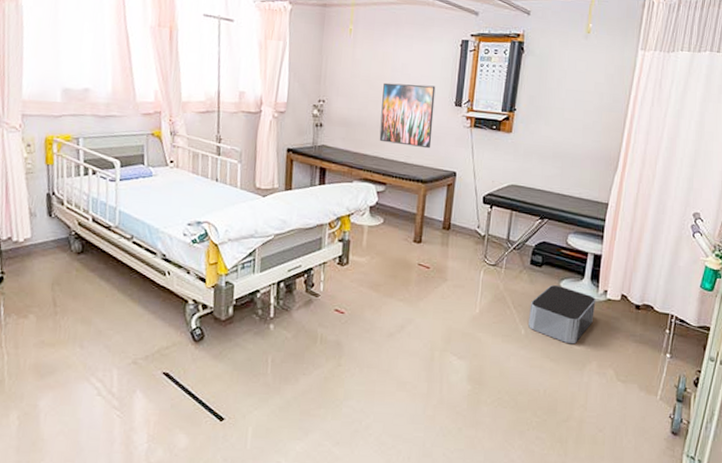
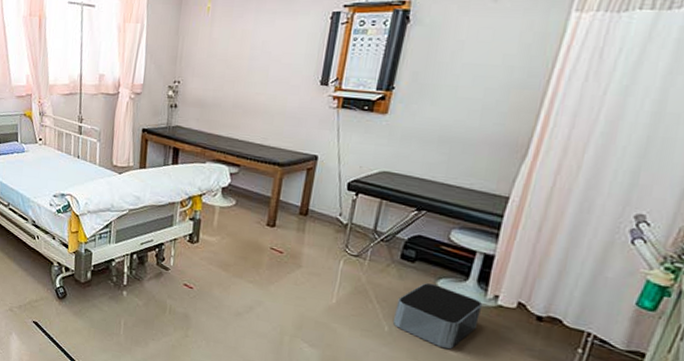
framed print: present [379,82,436,149] -> none [234,61,299,131]

